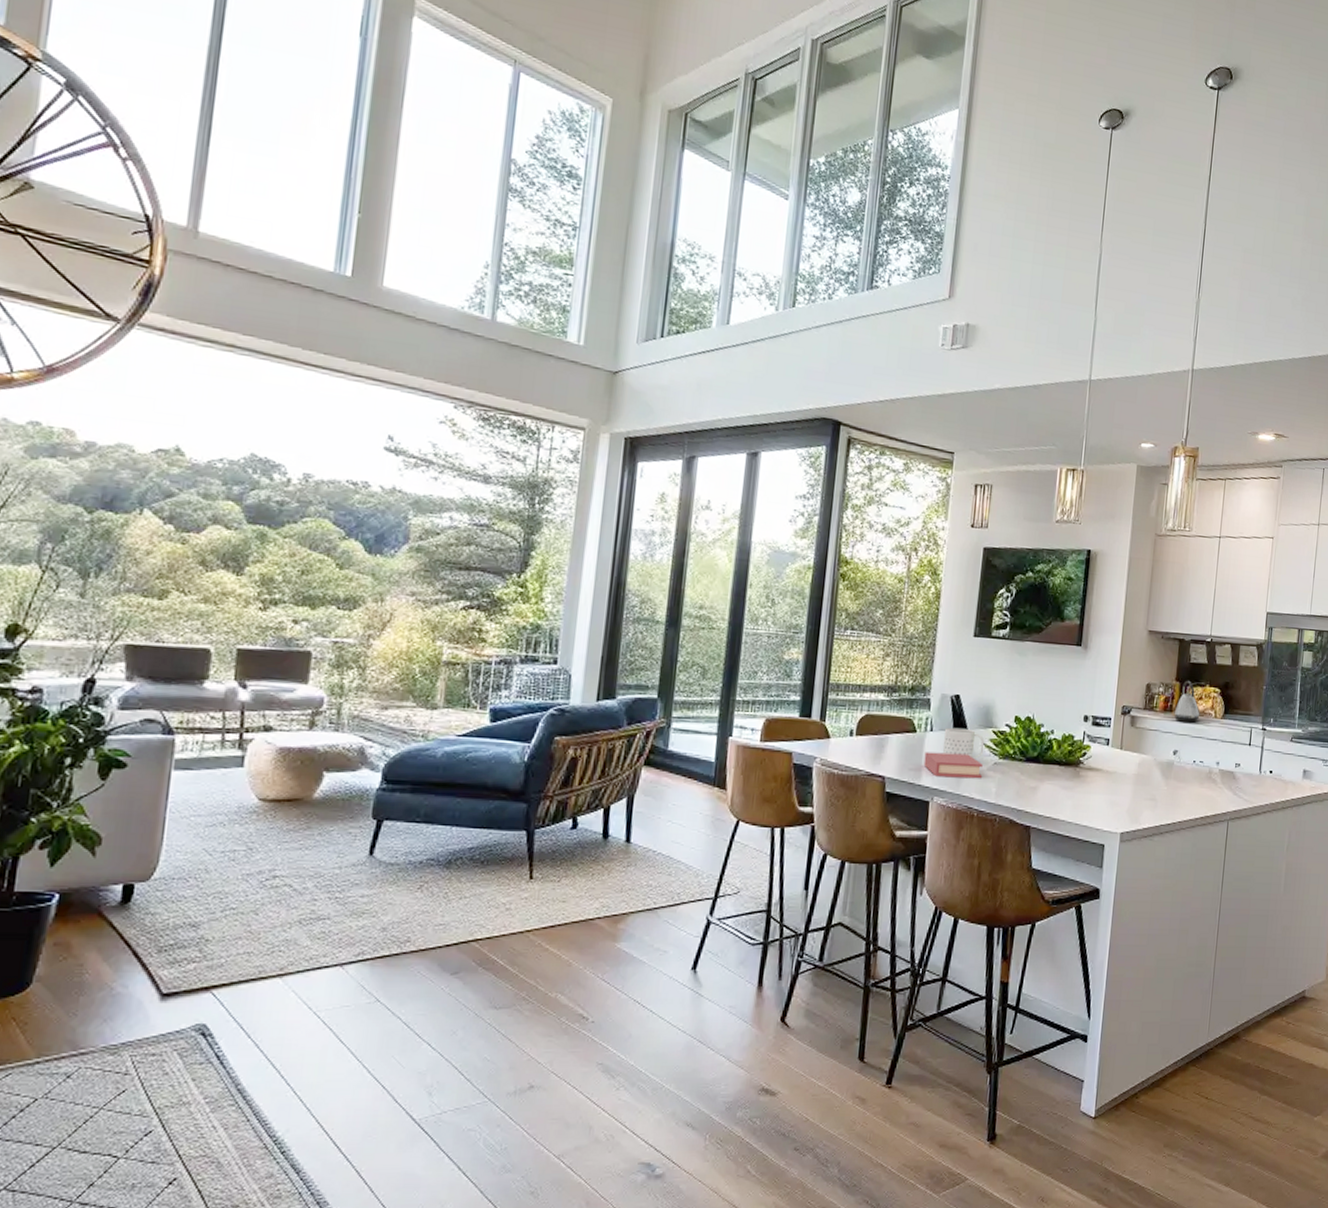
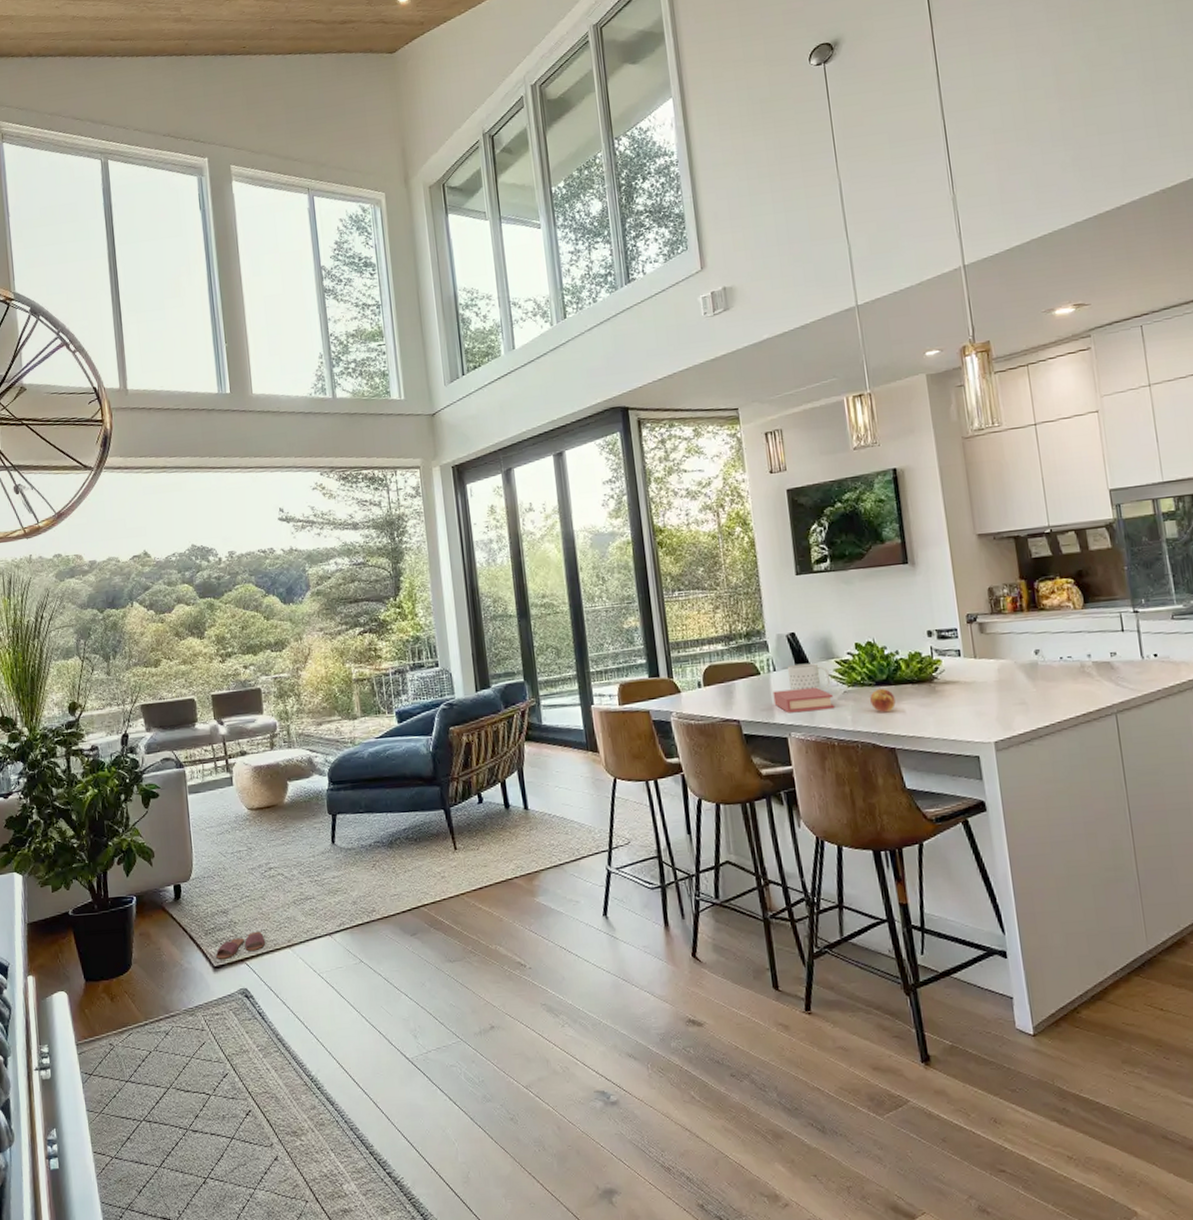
slippers: none [169,953,247,985] -> present [216,931,265,959]
fruit: none [1017,765,1041,790] -> present [870,688,896,713]
kettle: present [1174,680,1200,723] -> none [1025,576,1057,620]

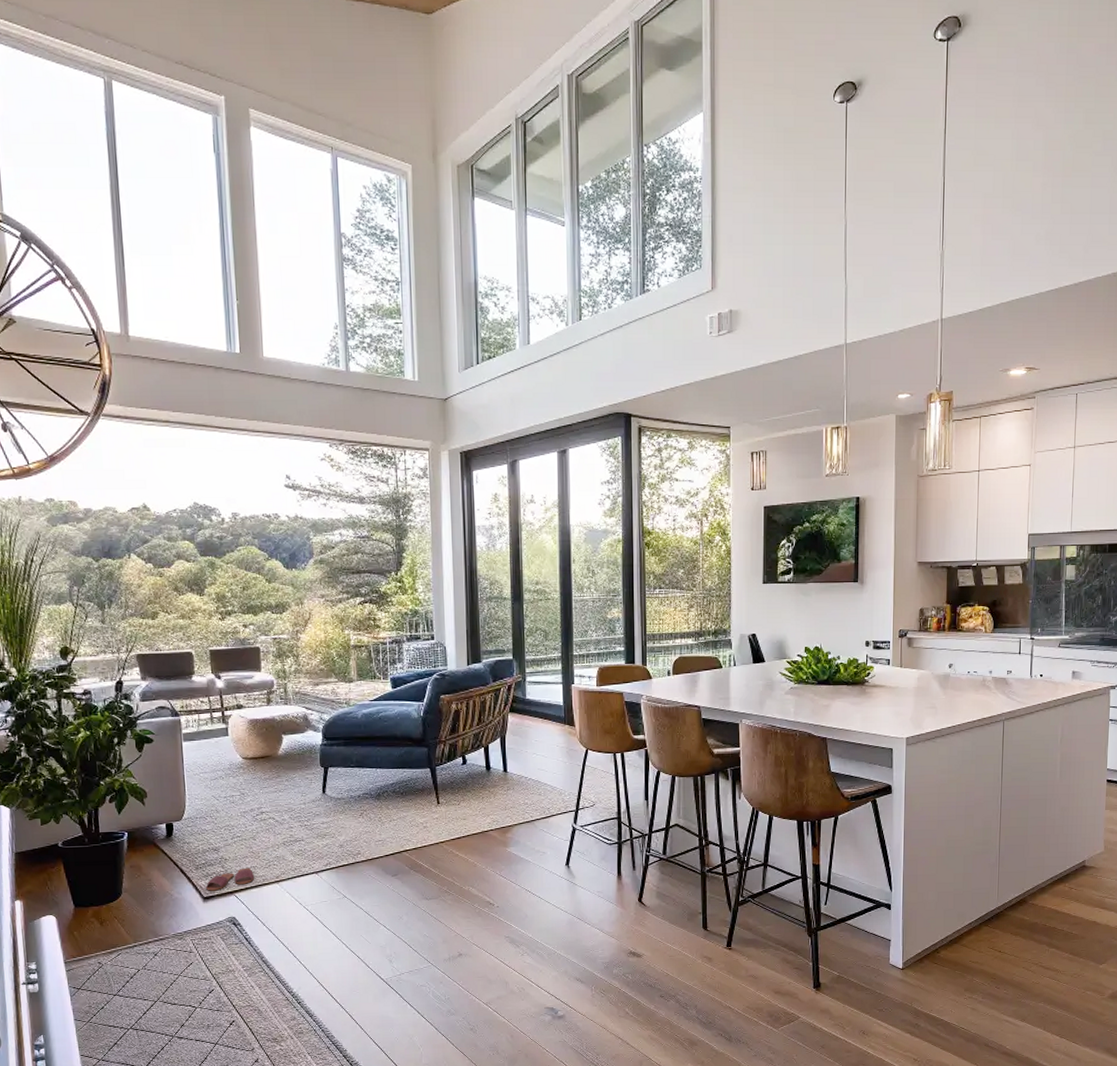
book: present [773,687,836,713] -> none [731,682,782,703]
mug: present [787,663,831,691] -> none [745,661,781,686]
fruit: present [870,688,896,713] -> none [812,687,832,708]

